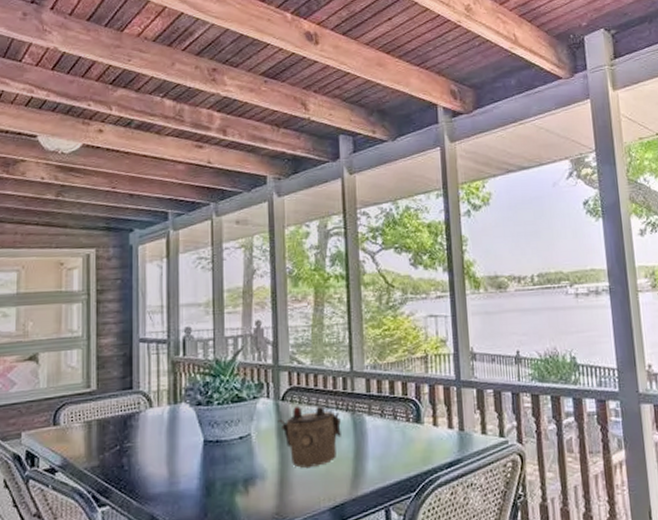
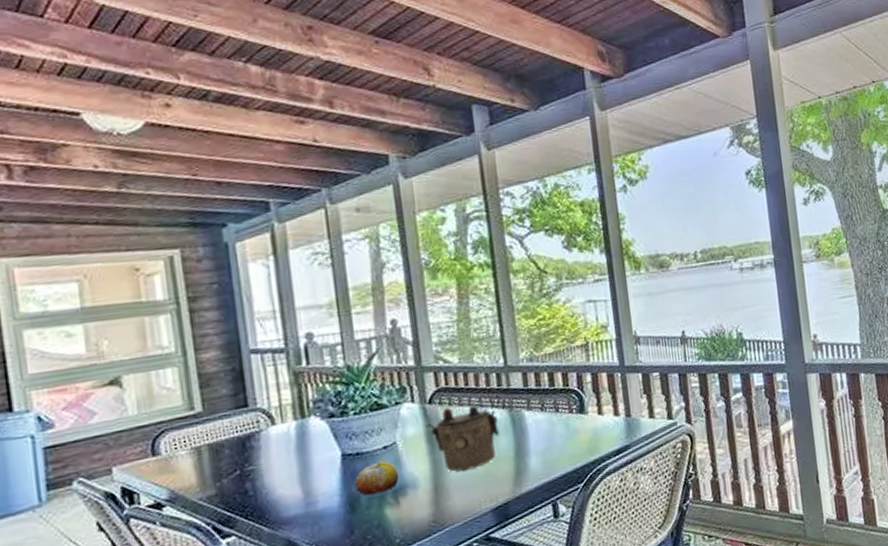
fruit: none [213,450,251,482] -> present [355,460,400,496]

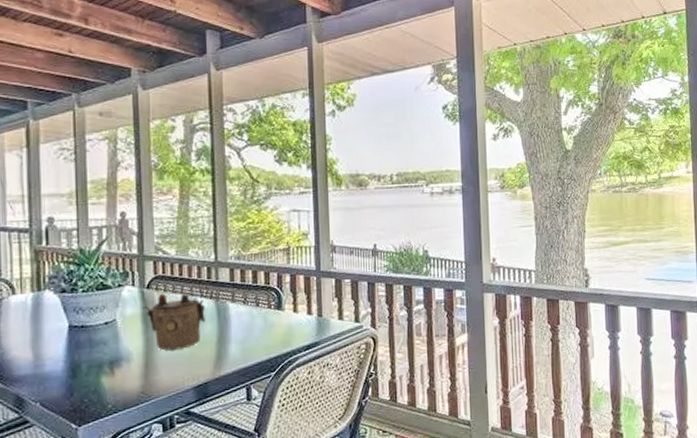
fruit: present [355,460,400,496] -> none [78,335,116,364]

